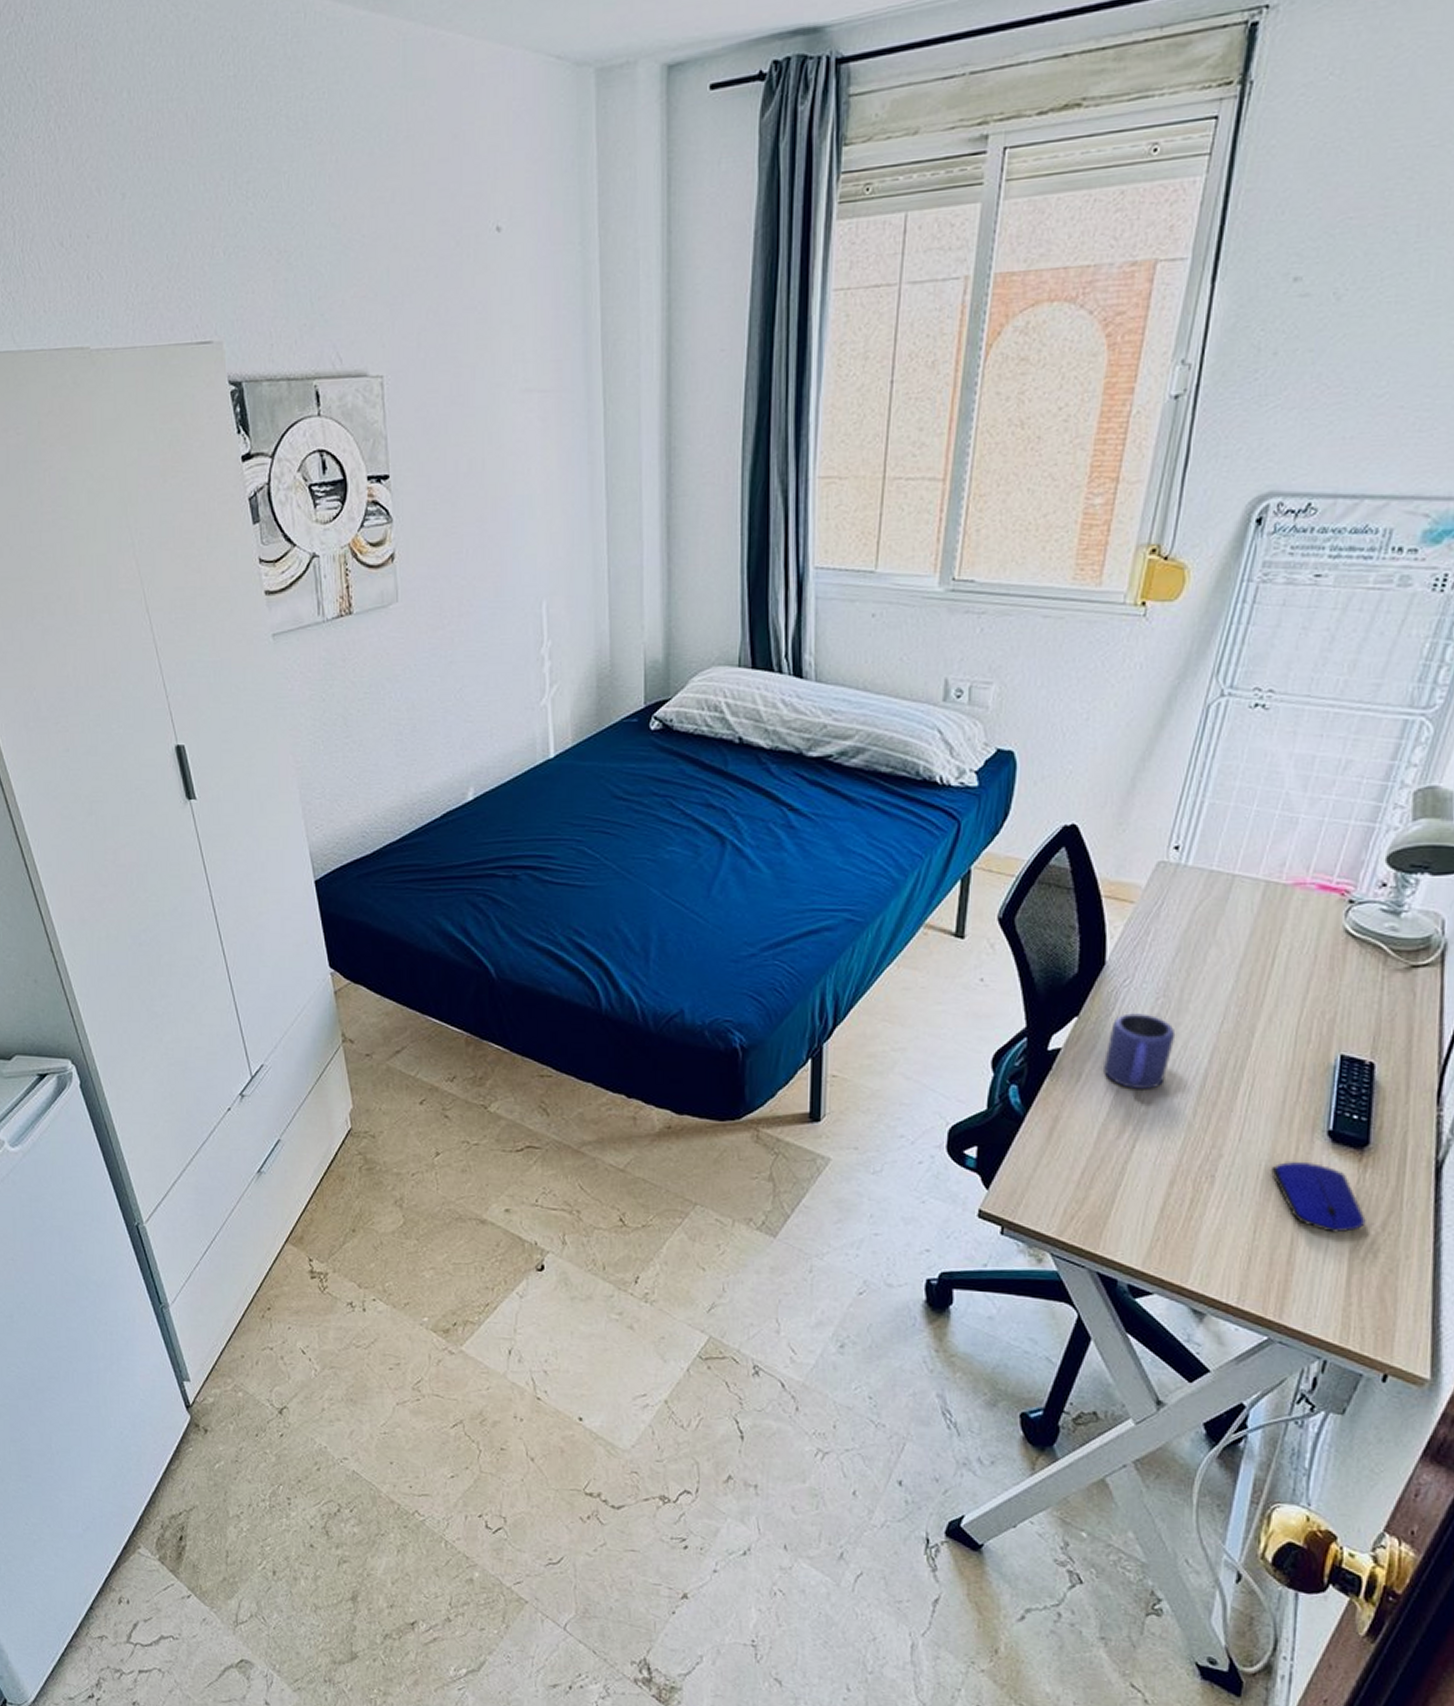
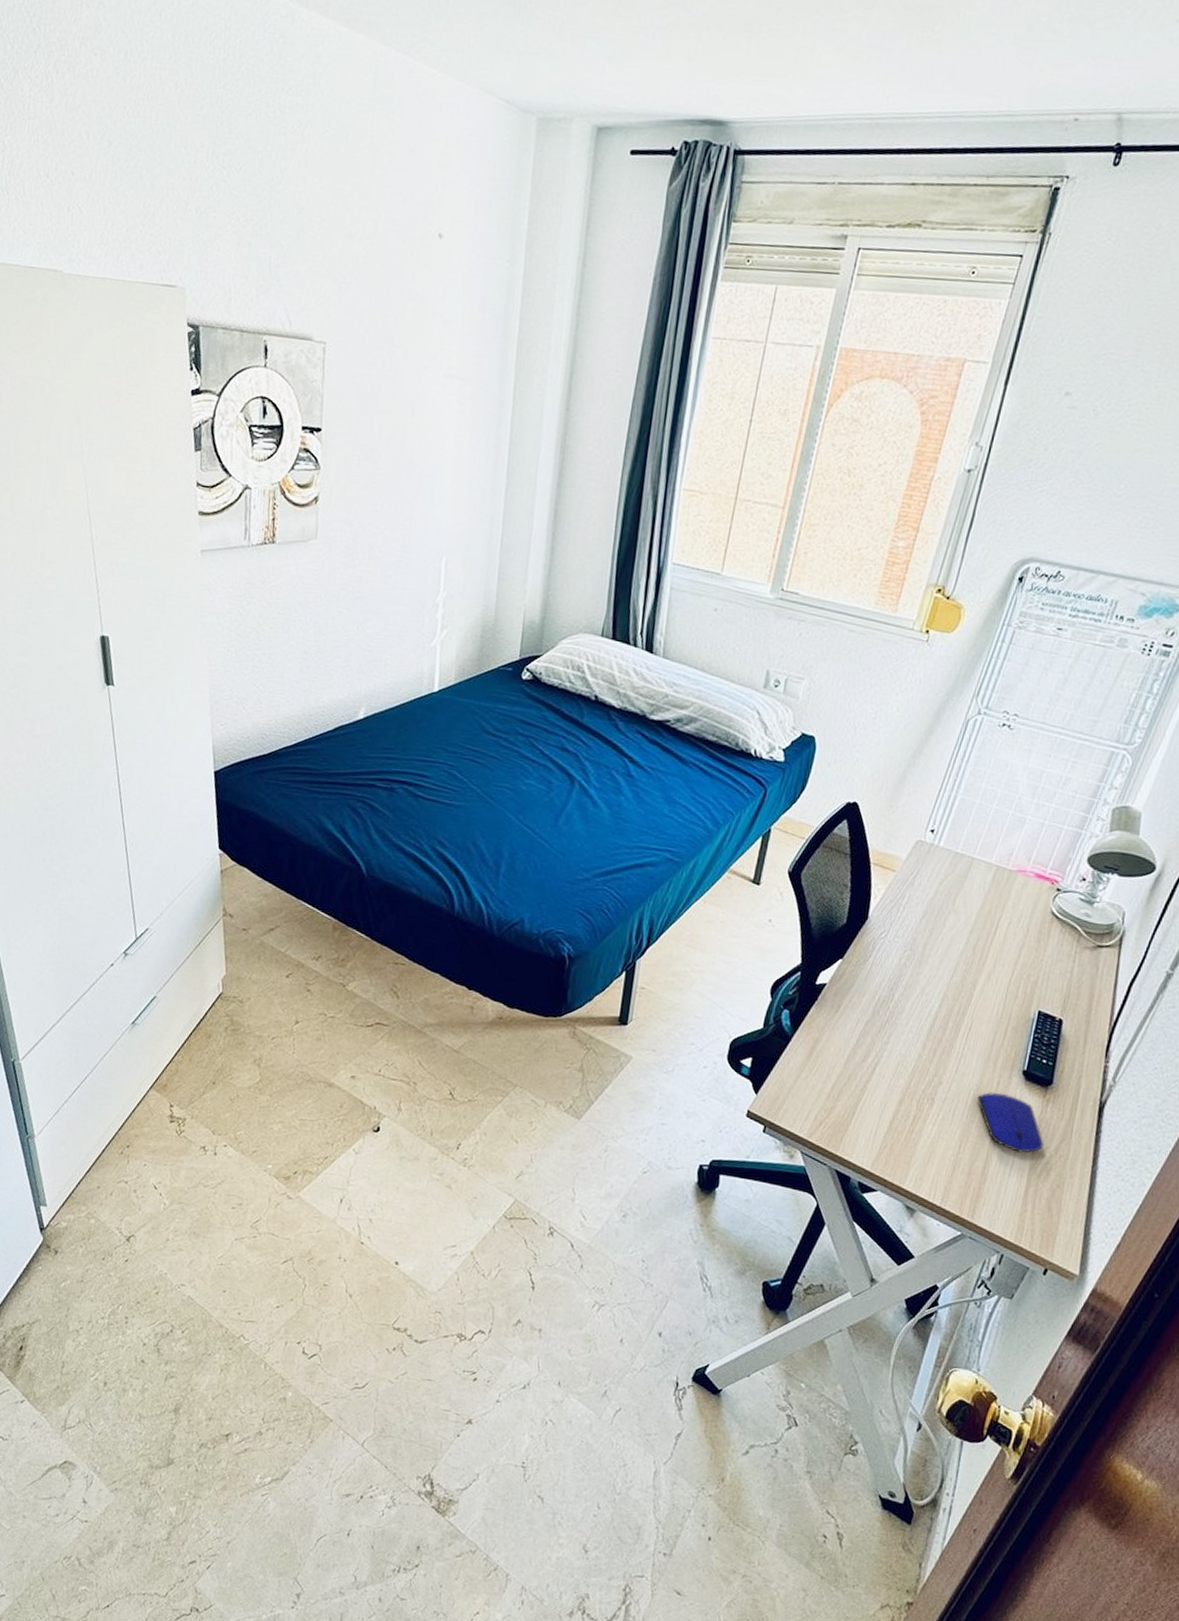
mug: present [1104,1013,1176,1089] -> none [858,960,917,1024]

